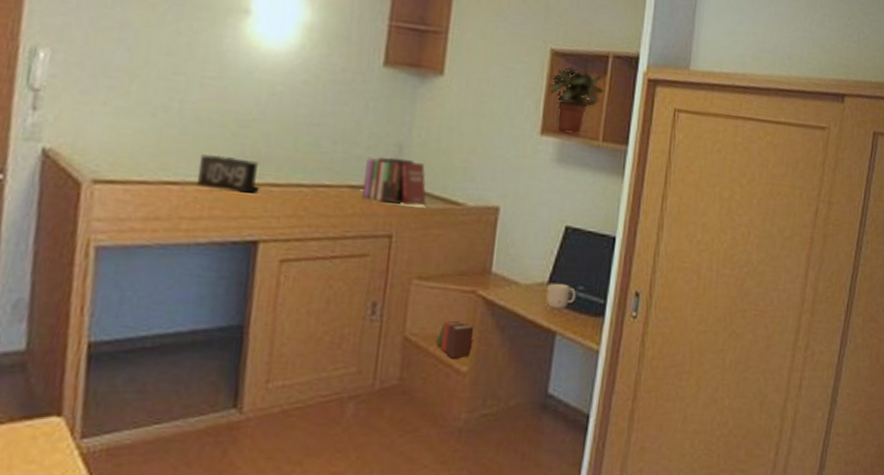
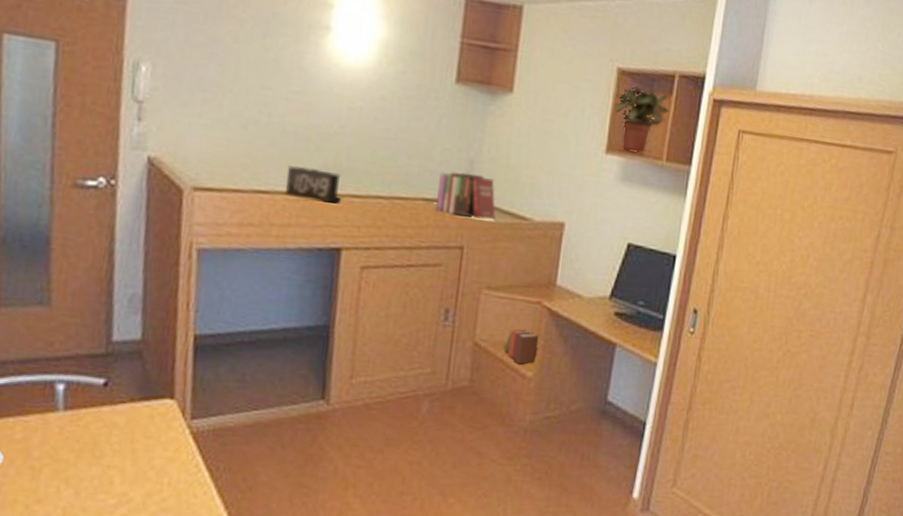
mug: present [547,283,576,310] -> none [608,297,636,323]

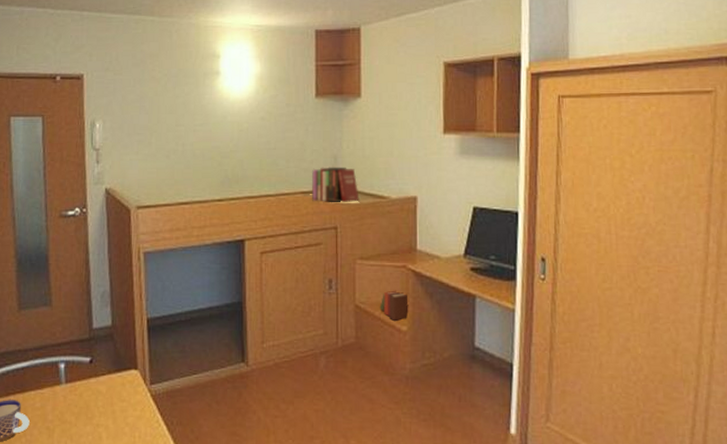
alarm clock: present [285,166,342,205] -> none [199,179,241,206]
potted plant: present [616,87,668,153] -> none [446,75,491,129]

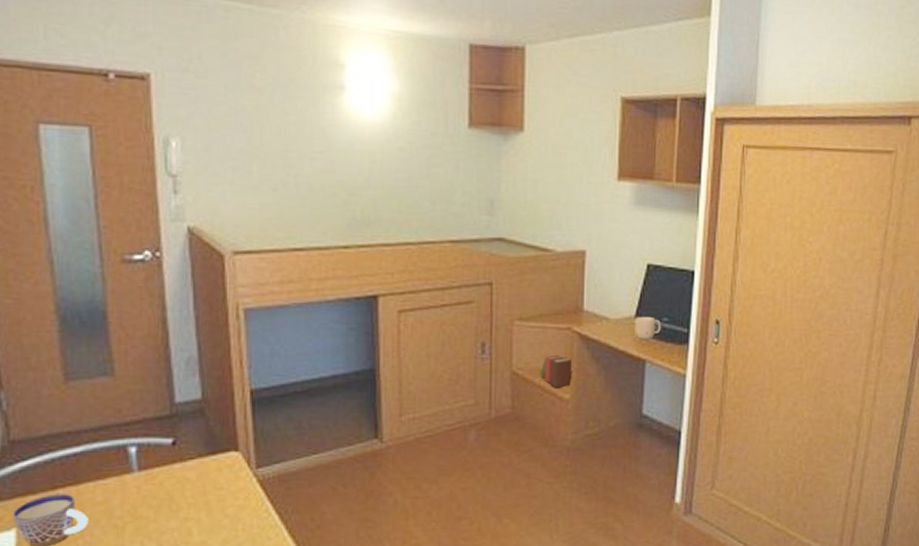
books: present [312,167,359,202] -> none [463,212,519,254]
mug: none [464,255,489,277] -> present [635,316,661,340]

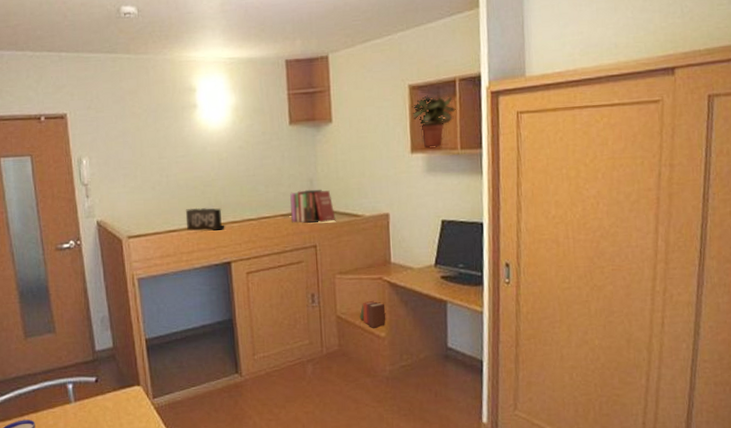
alarm clock: none [319,221,373,255] -> present [185,207,225,232]
books: none [463,212,519,254] -> present [290,189,336,223]
potted plant: none [623,113,672,176] -> present [412,96,454,148]
mug: present [635,316,661,340] -> none [435,264,458,284]

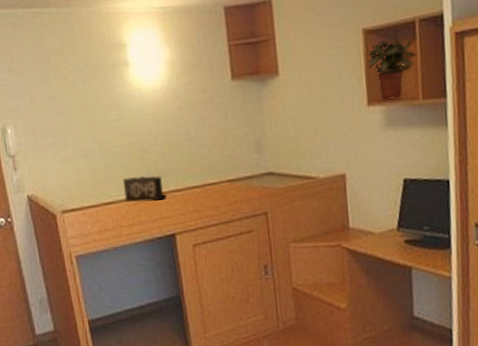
books: present [290,189,336,223] -> none [236,150,287,189]
books: present [359,300,385,328] -> none [317,269,346,299]

